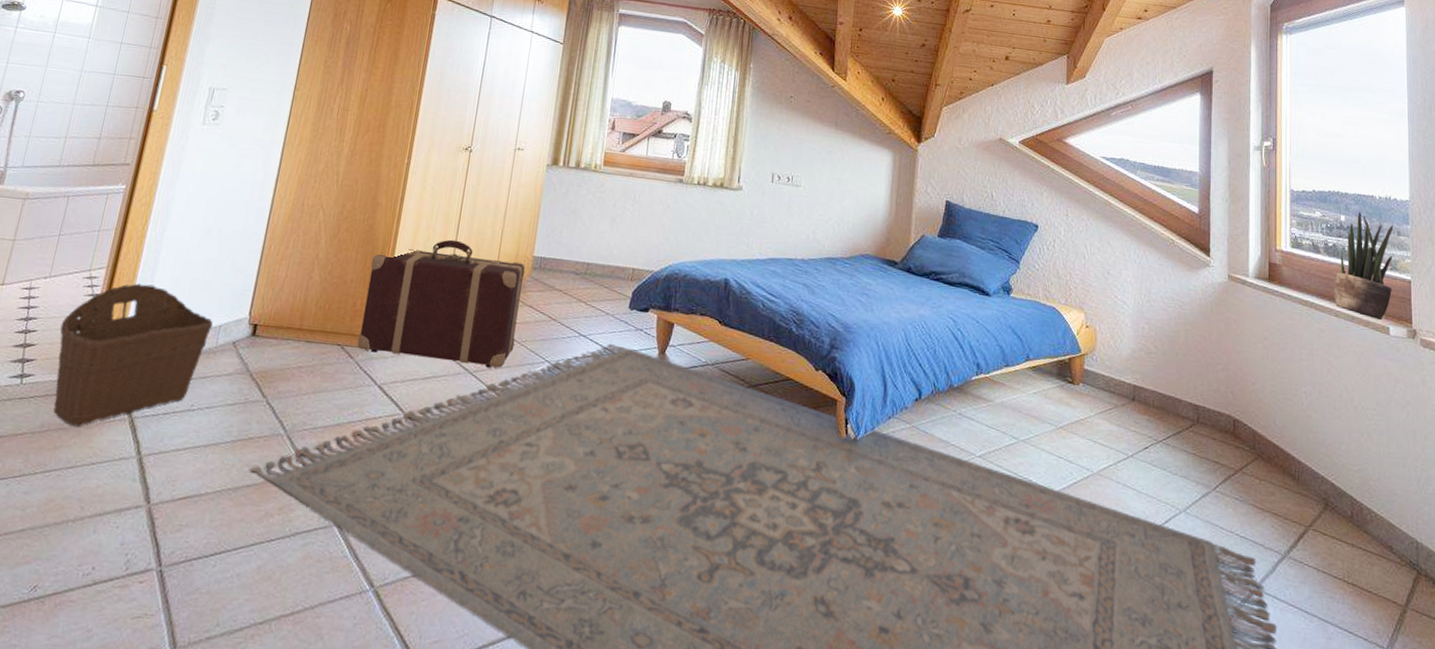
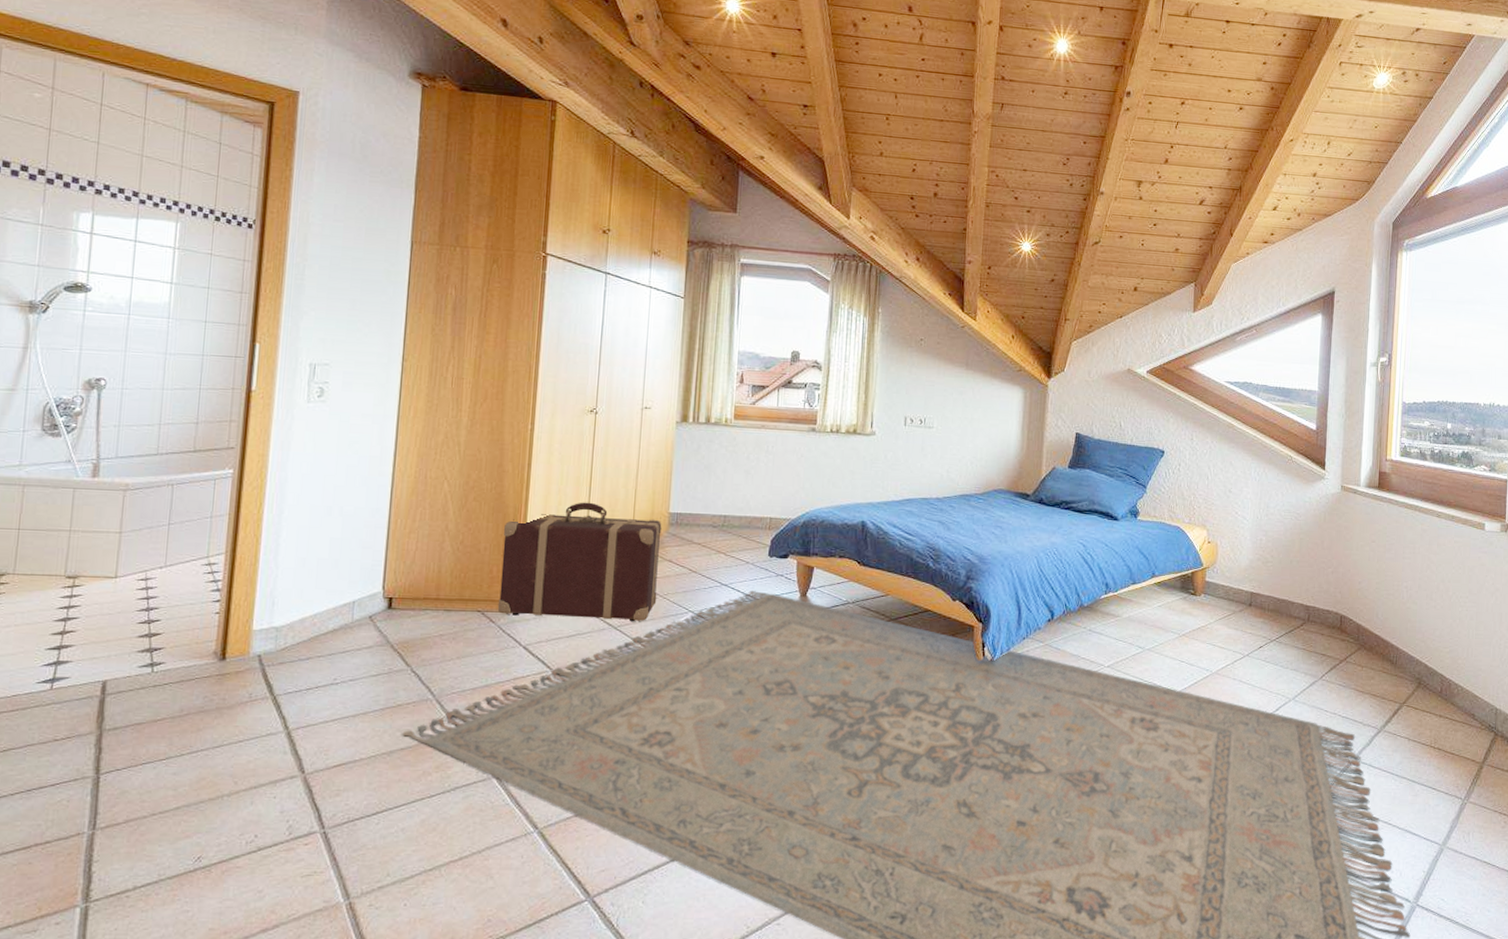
wicker basket: present [53,283,213,426] -> none [185,566,347,708]
potted plant: present [1334,211,1394,321] -> none [1437,418,1495,518]

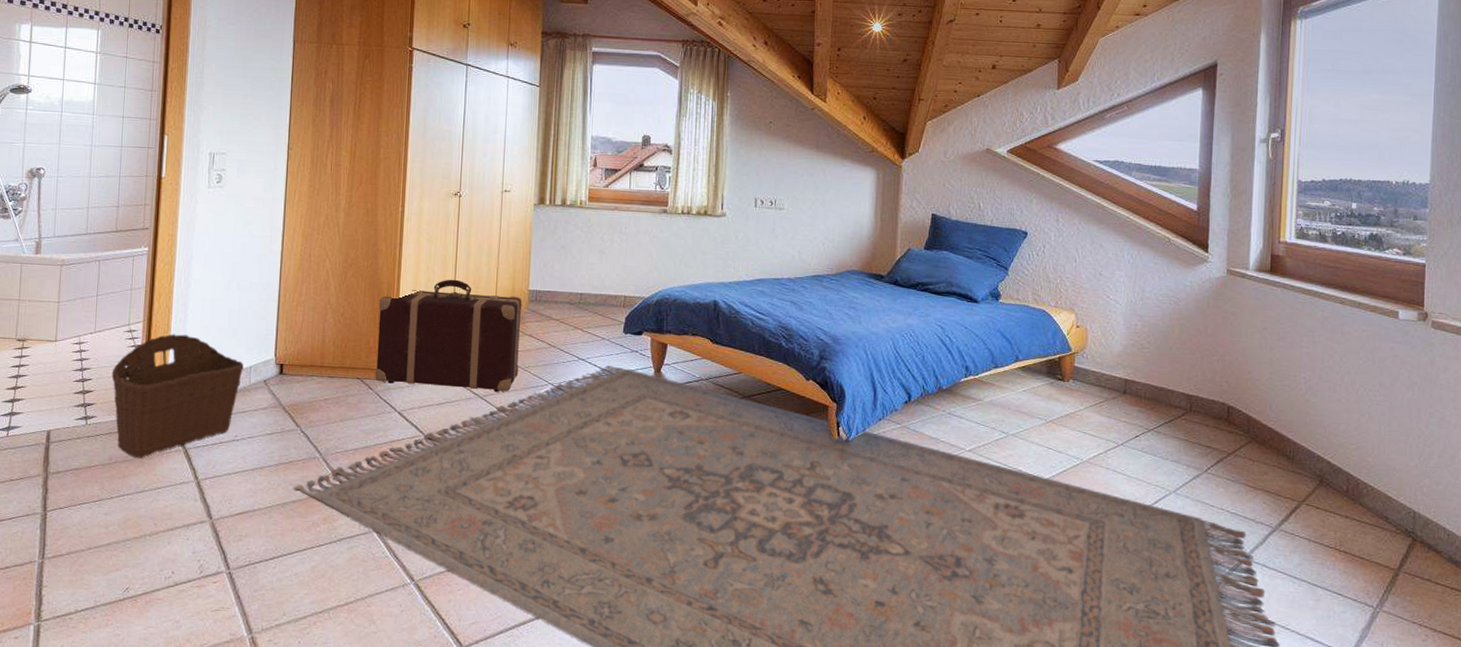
wicker basket: none [185,566,347,708] -> present [111,334,244,458]

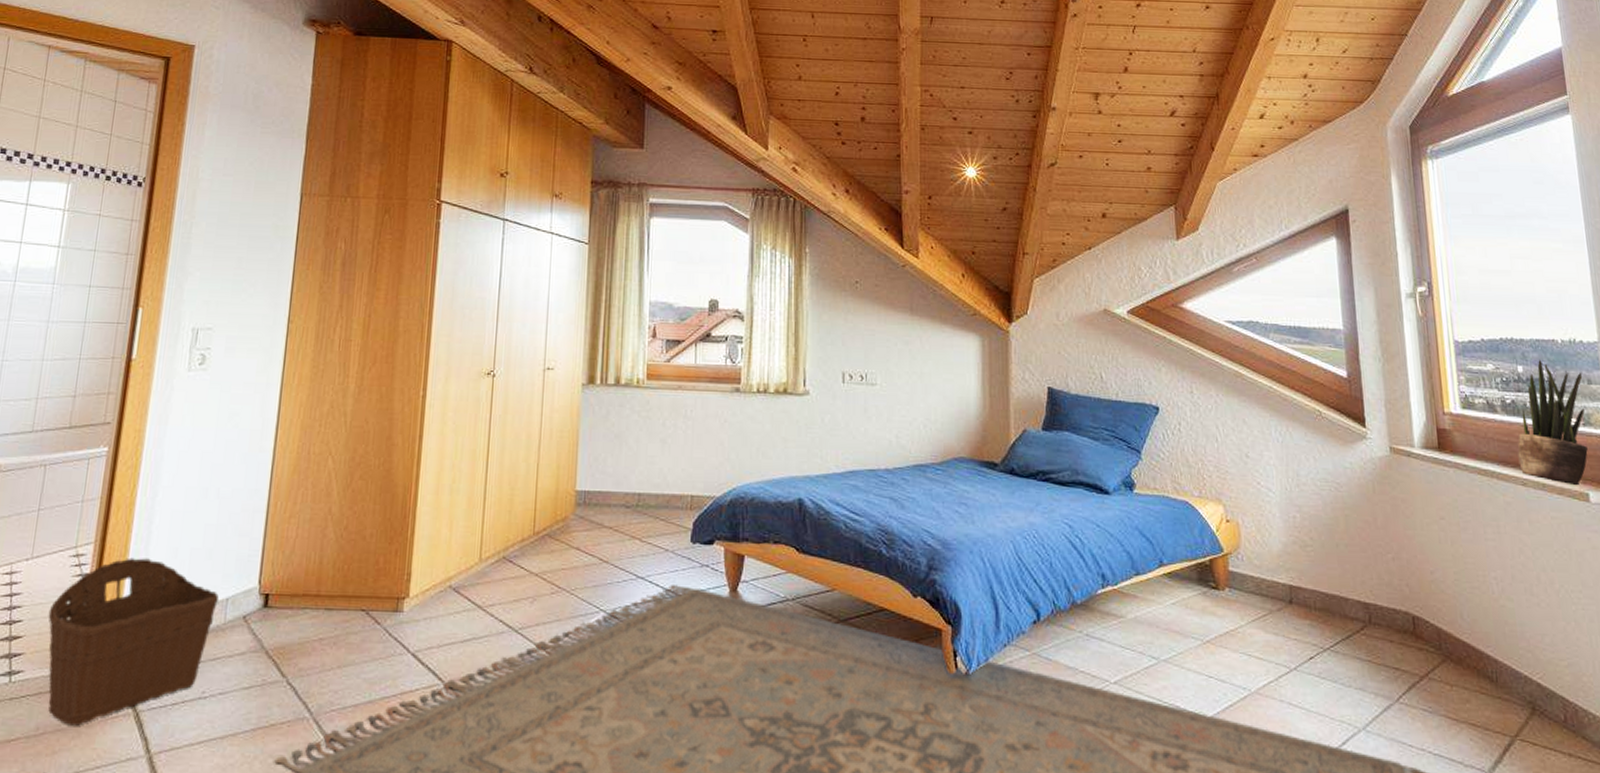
suitcase: present [375,279,522,392] -> none [383,479,568,624]
potted plant: none [1340,197,1410,305] -> present [1517,359,1588,486]

